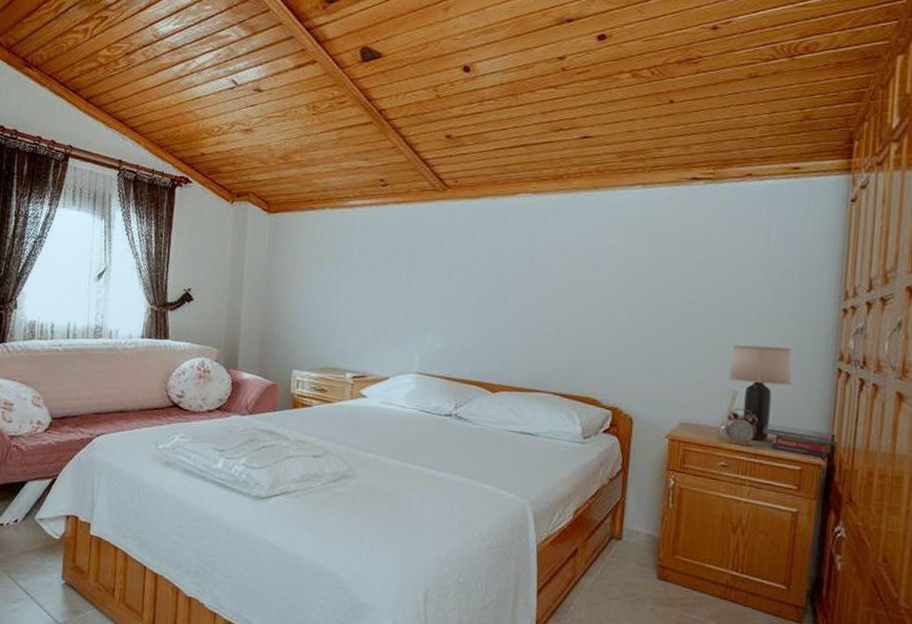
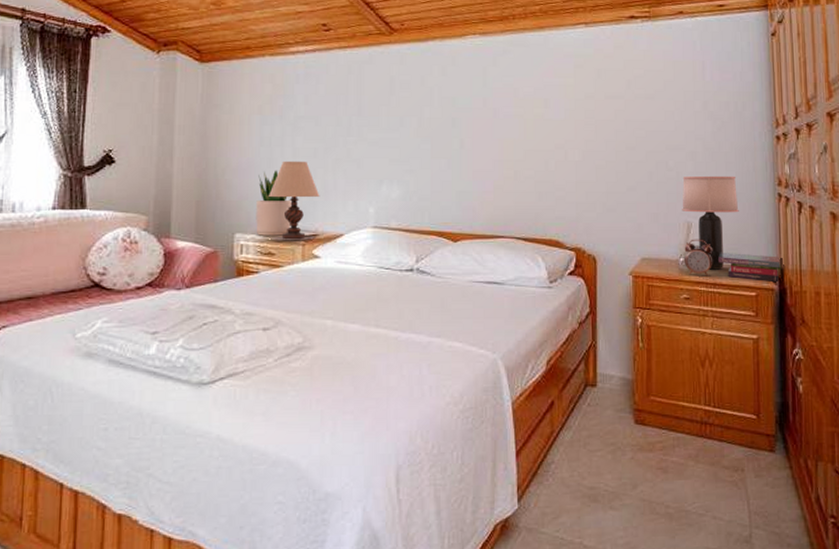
planter: none [311,315,344,375] -> present [256,170,292,236]
table lamp: none [323,307,370,380] -> present [269,160,320,241]

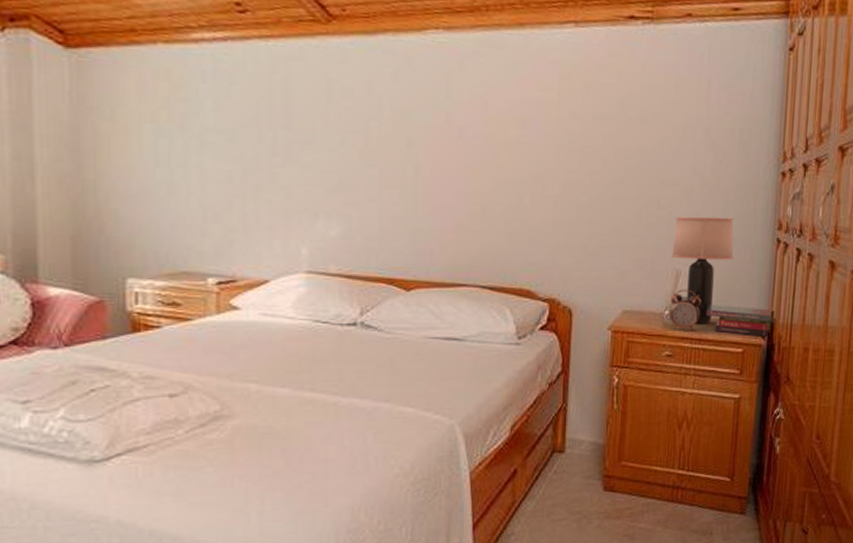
planter: present [256,170,292,236] -> none [153,197,201,282]
table lamp: present [269,160,320,241] -> none [170,186,238,288]

